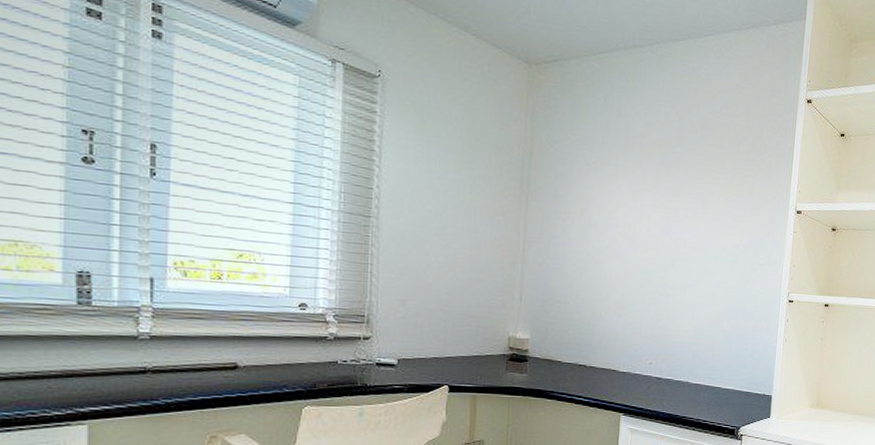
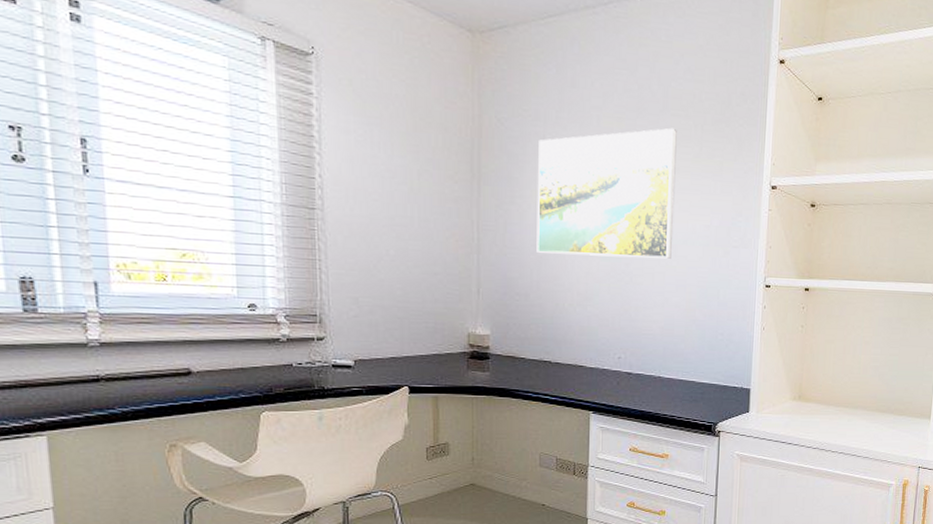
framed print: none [578,155,713,274] -> present [536,127,677,259]

